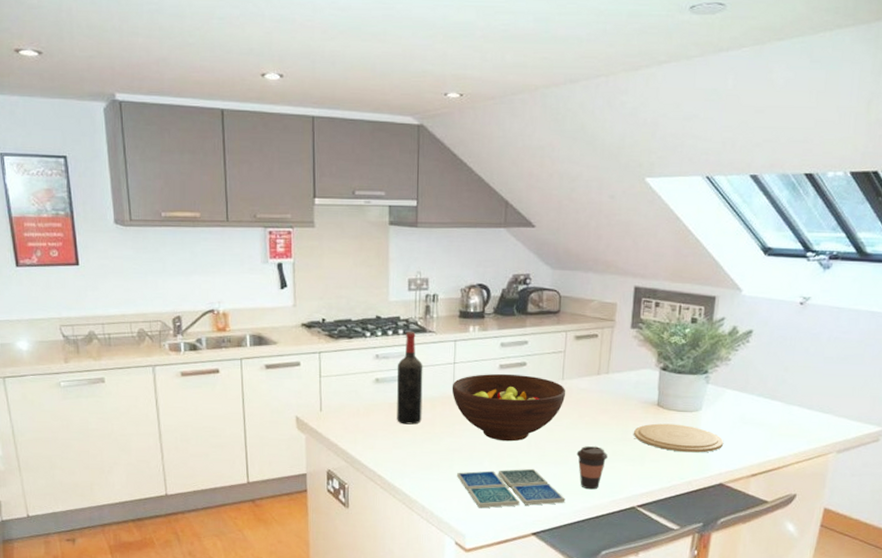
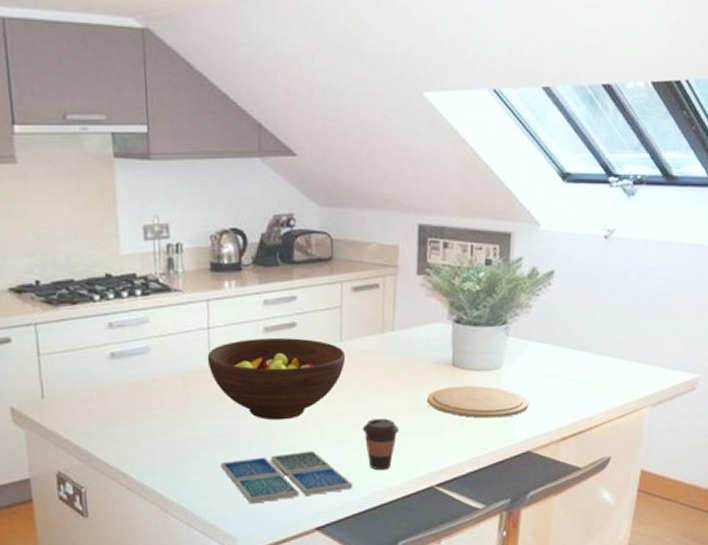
wine bottle: present [397,332,423,425] -> none [136,292,173,408]

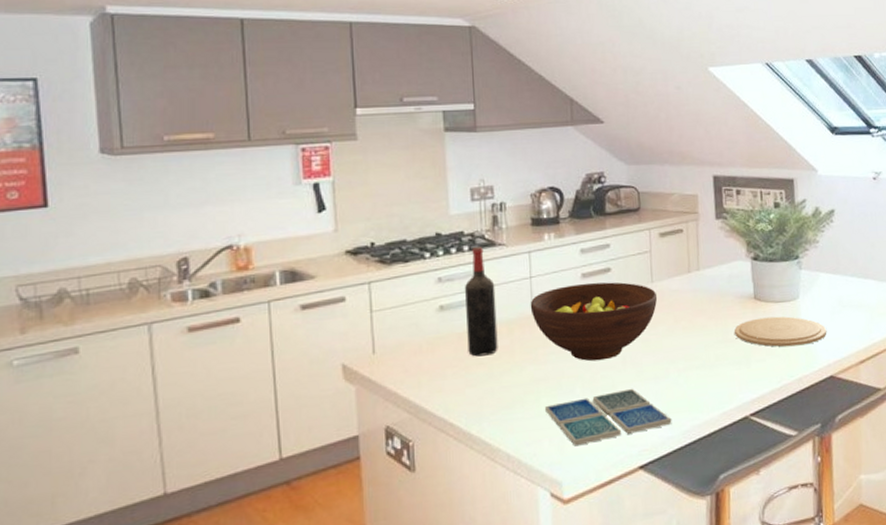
wine bottle: none [136,292,173,408] -> present [464,247,498,357]
coffee cup: present [362,418,400,471] -> none [677,353,712,404]

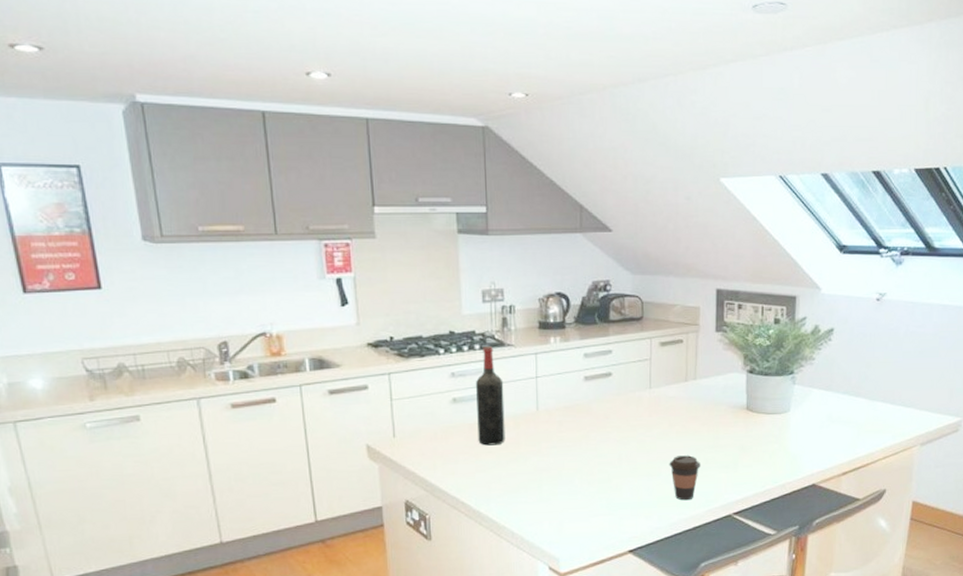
fruit bowl: present [530,282,658,361] -> none [535,385,655,457]
drink coaster: present [545,388,672,447] -> none [547,483,661,529]
coffee cup: none [677,353,712,404] -> present [669,455,702,501]
plate: present [735,316,827,347] -> none [725,427,814,456]

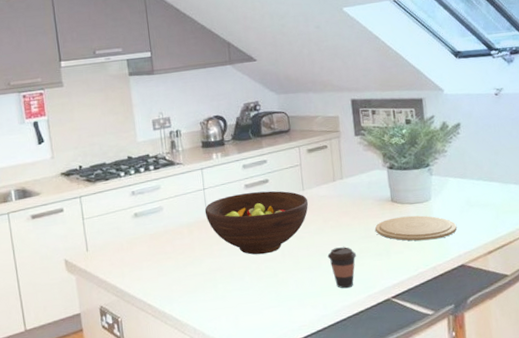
wine bottle: present [475,346,505,446] -> none [152,166,182,253]
fruit bowl: none [535,385,655,457] -> present [204,191,309,255]
plate: none [725,427,814,456] -> present [375,215,457,241]

